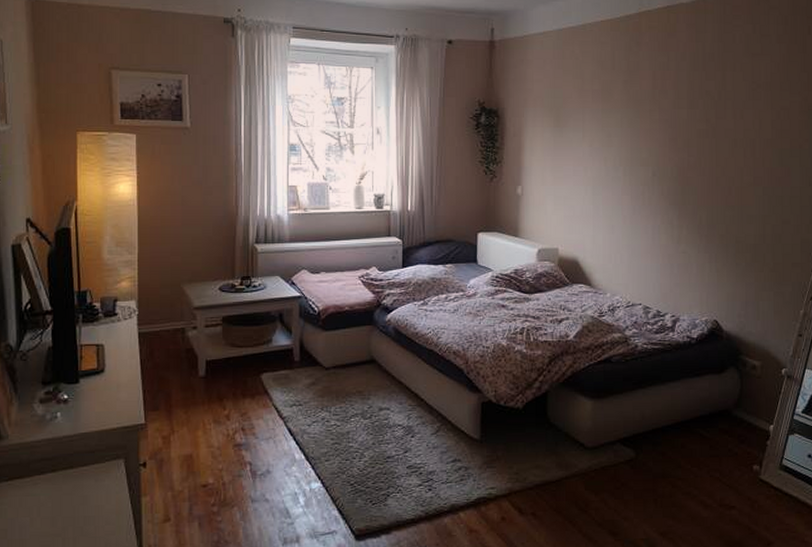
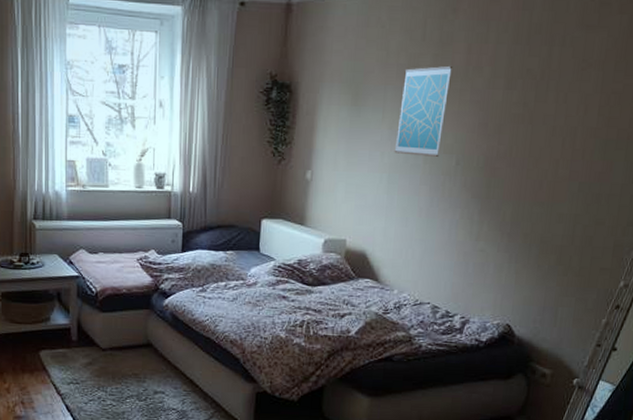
wall art: none [596,90,641,169] -> present [394,65,452,157]

